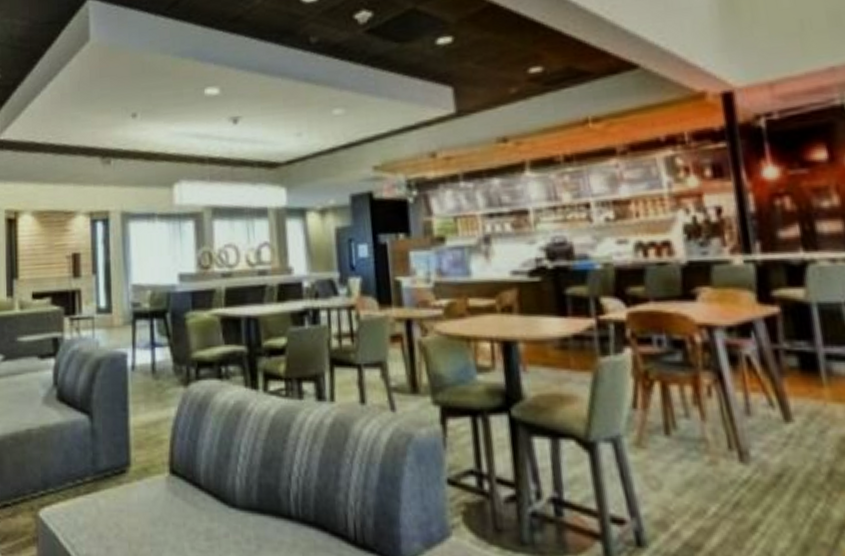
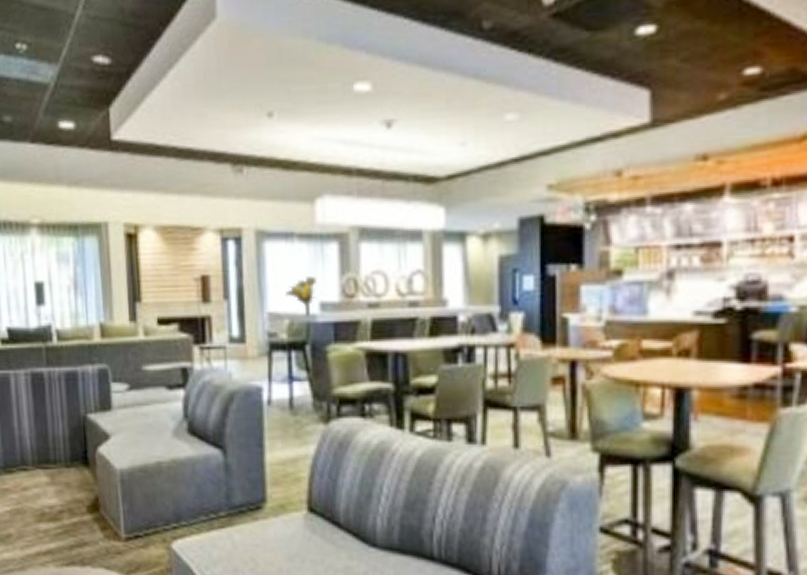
bouquet: none [148,250,176,288] -> present [285,275,317,318]

